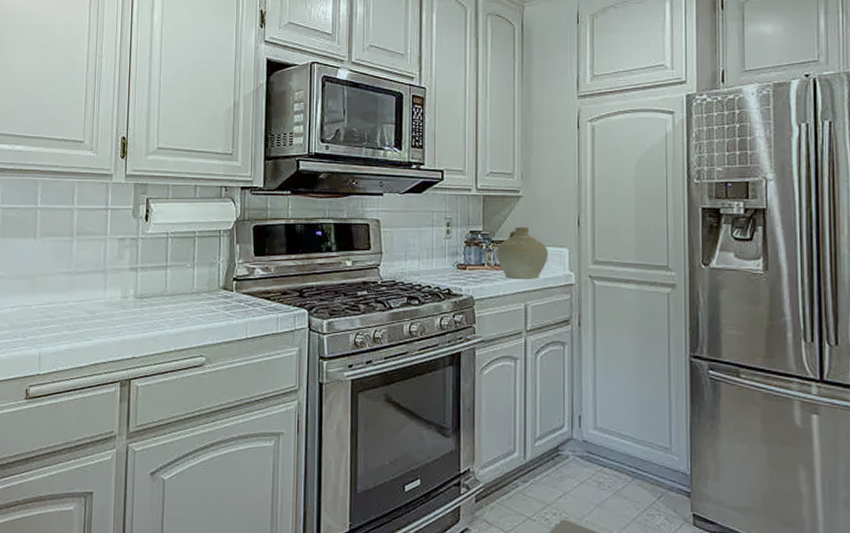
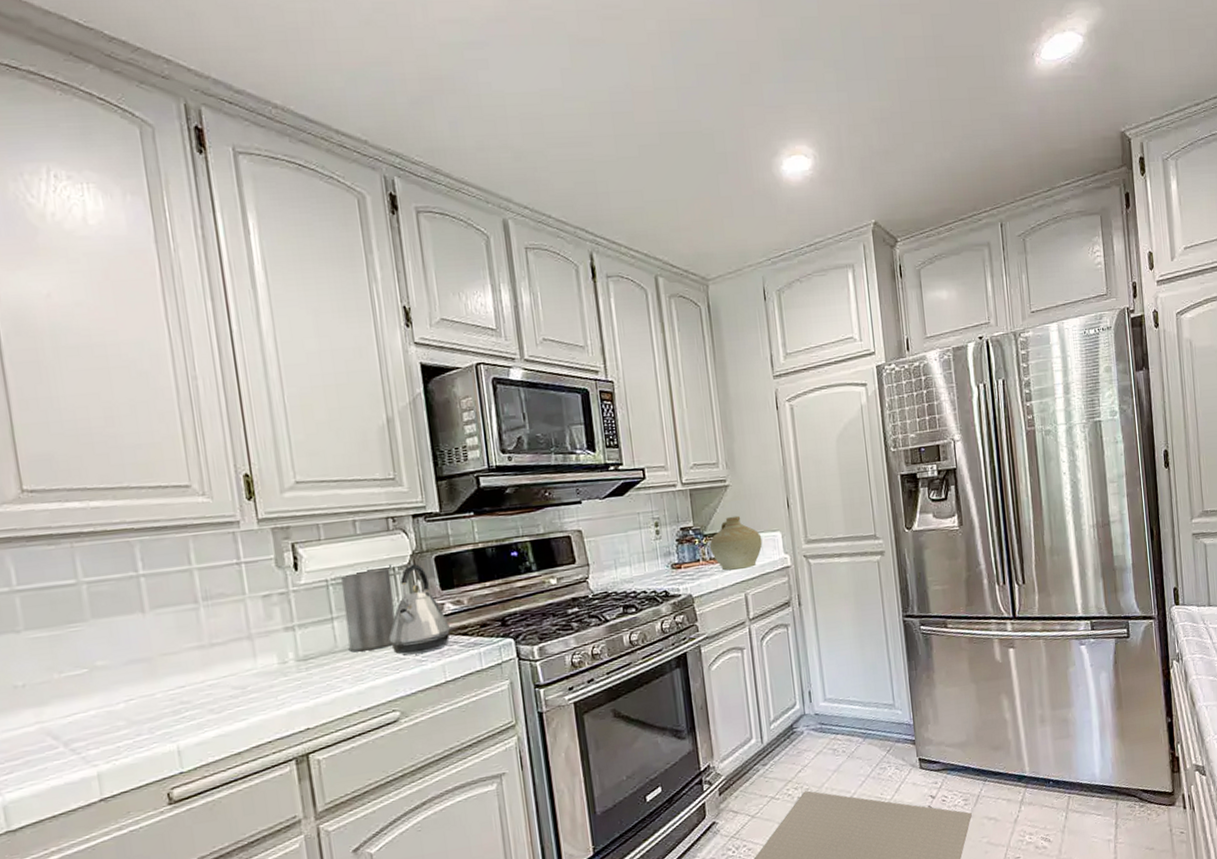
canister: none [174,229,217,299] -> present [339,567,395,652]
kettle: none [207,230,257,309] -> present [389,564,451,655]

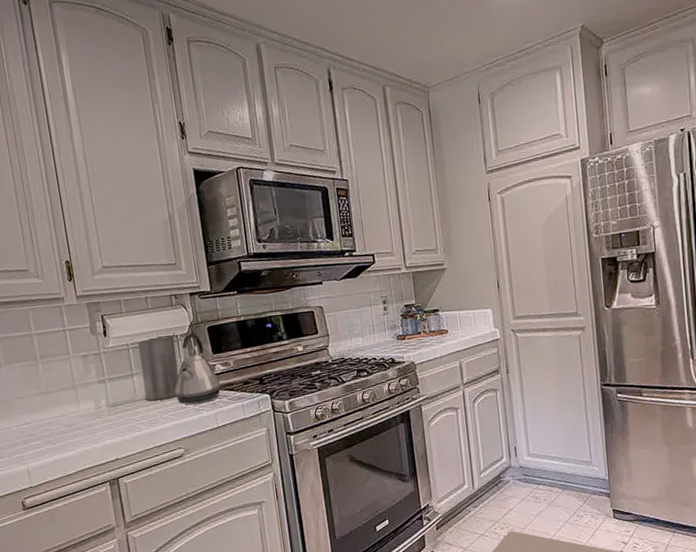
ceramic jug: present [709,515,763,571] -> none [429,294,475,342]

